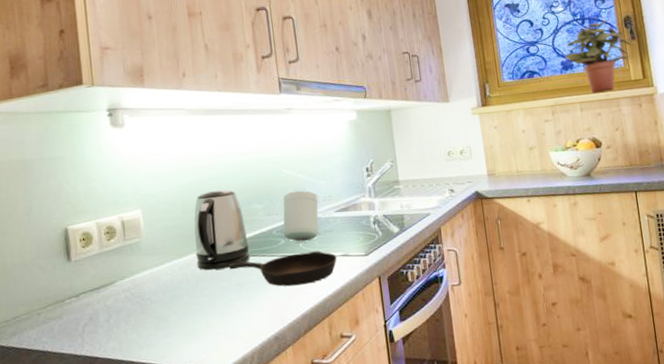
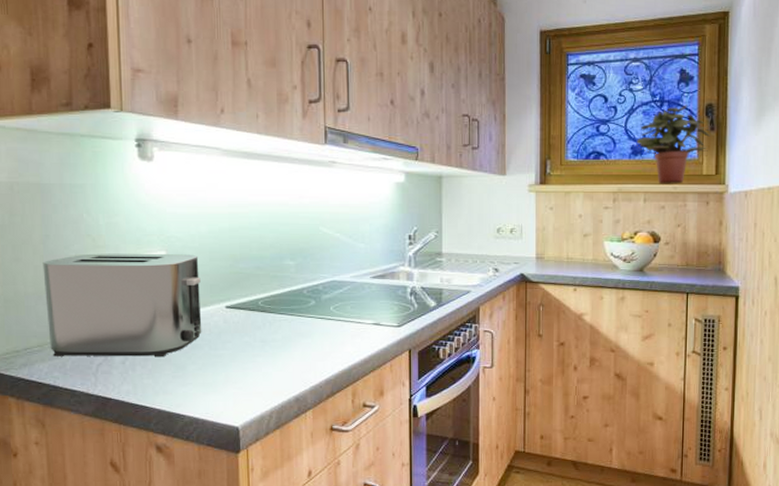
toaster: none [27,209,181,322] -> present [42,253,202,357]
kettle: present [193,189,250,271] -> none [220,240,277,323]
frying pan: present [228,251,337,287] -> none [253,316,368,349]
canister: present [267,188,333,244] -> none [299,249,370,307]

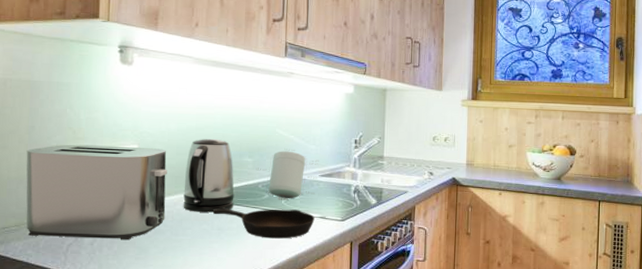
kettle: none [220,240,277,323] -> present [183,138,234,213]
frying pan: none [253,316,368,349] -> present [212,208,315,239]
canister: none [299,249,370,307] -> present [256,149,319,200]
potted plant: present [636,105,711,184] -> none [556,37,621,105]

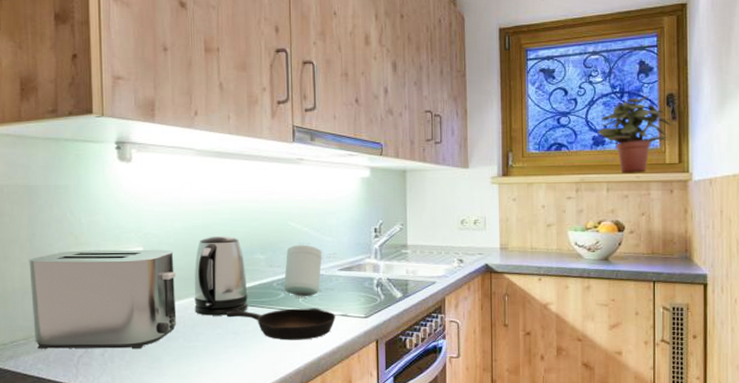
potted plant: none [556,37,621,105] -> present [597,95,673,174]

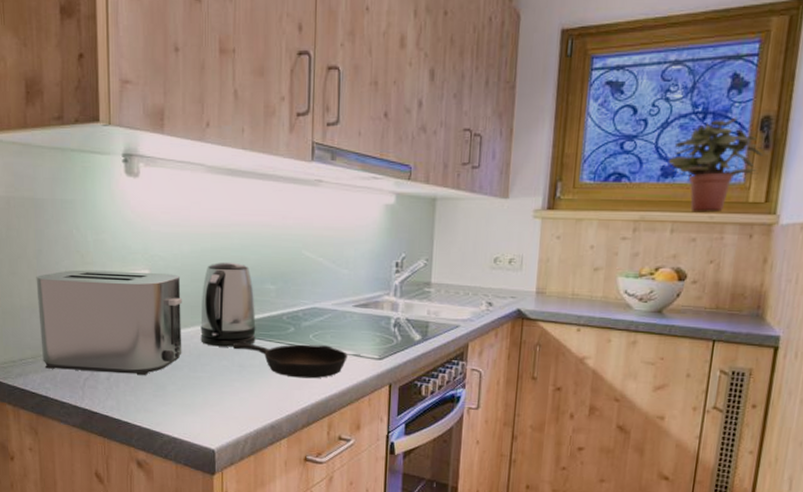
canister: present [269,242,337,299] -> none [279,274,353,335]

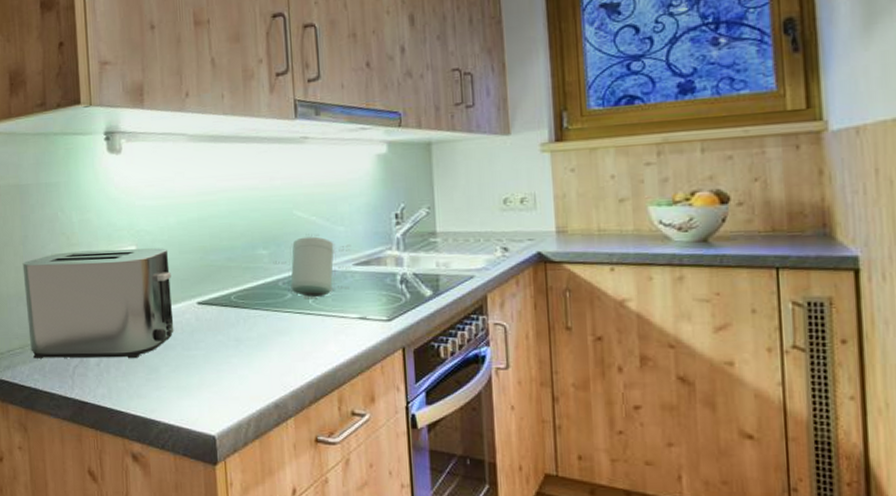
kettle: present [200,261,256,347] -> none [191,229,251,321]
frying pan: present [232,342,348,379] -> none [226,310,353,348]
canister: none [279,274,353,335] -> present [273,233,351,299]
potted plant: present [668,117,764,213] -> none [684,23,794,128]

